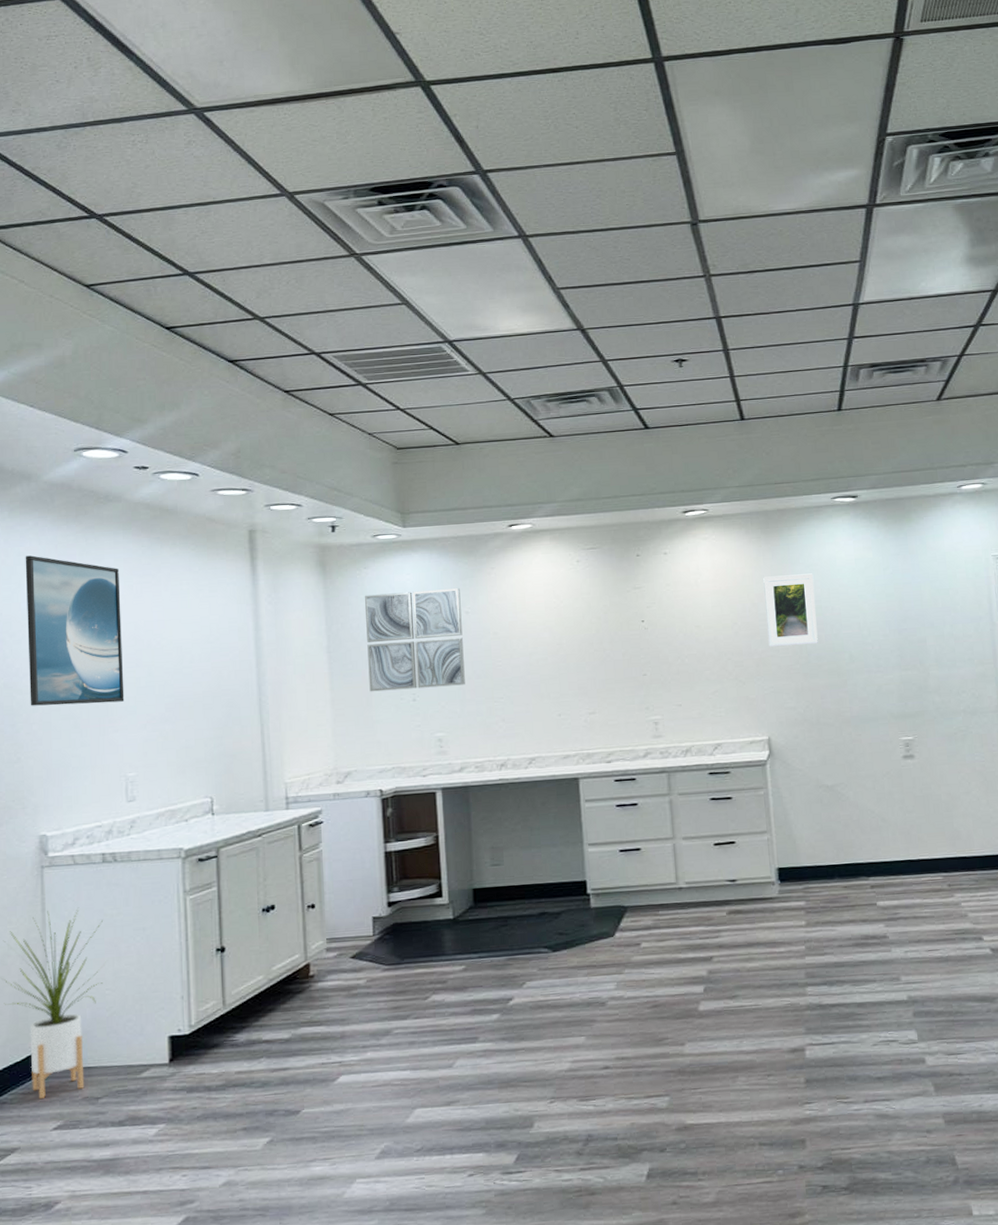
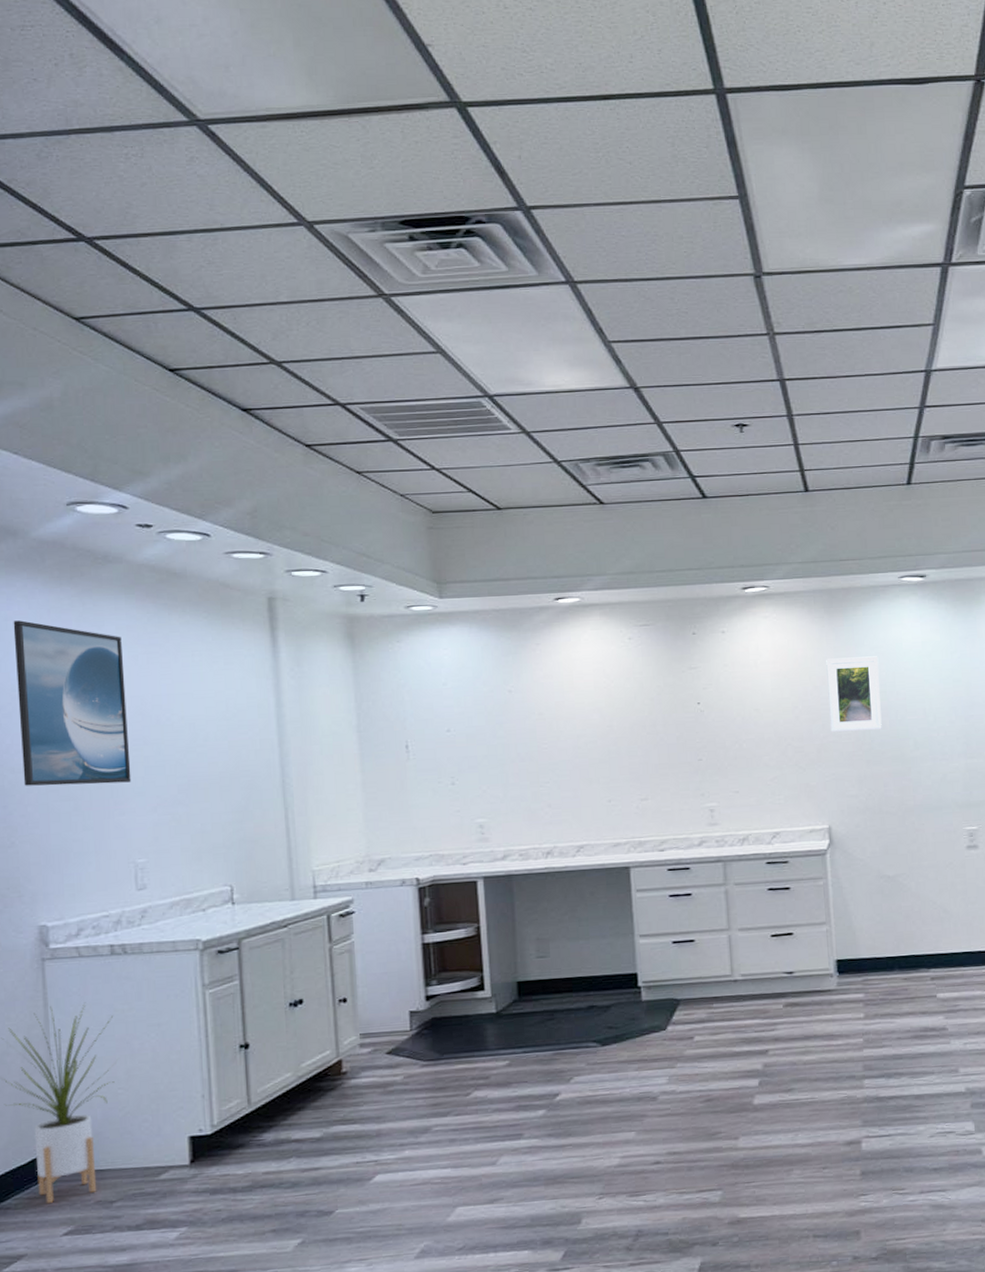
wall art: present [364,588,465,692] -> none [397,665,508,775]

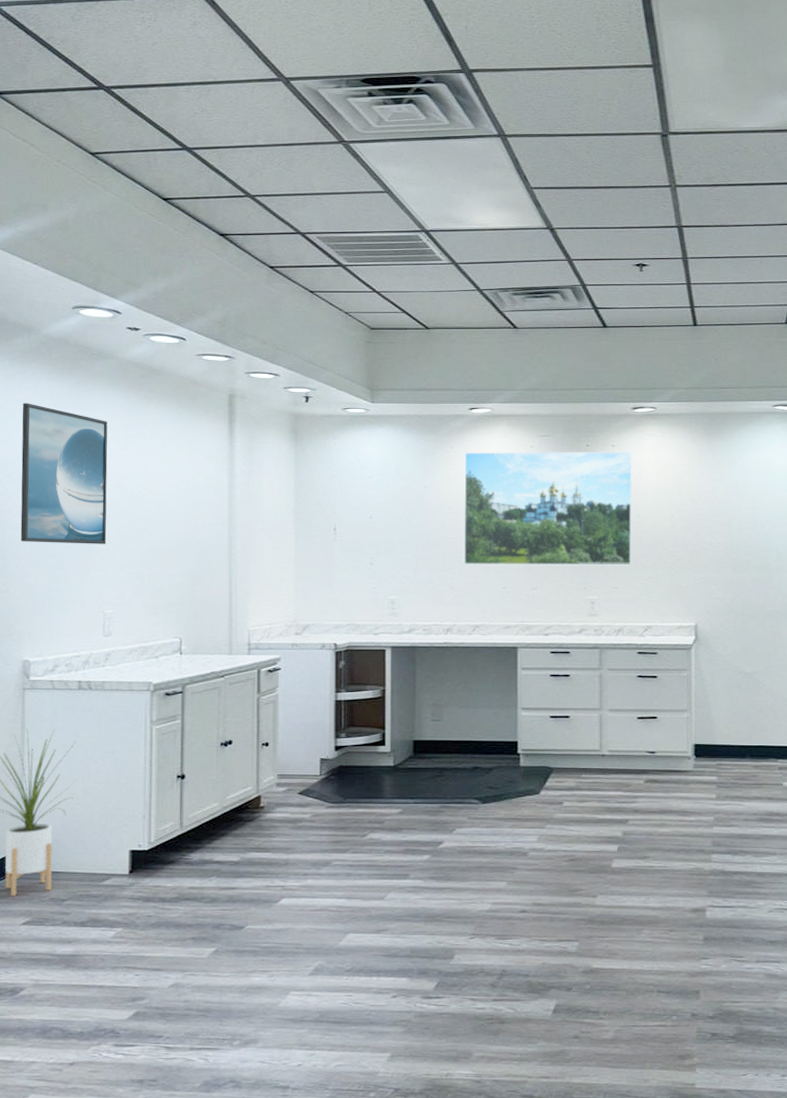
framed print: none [553,637,753,777] -> present [463,451,633,566]
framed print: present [826,656,882,733] -> none [703,475,750,541]

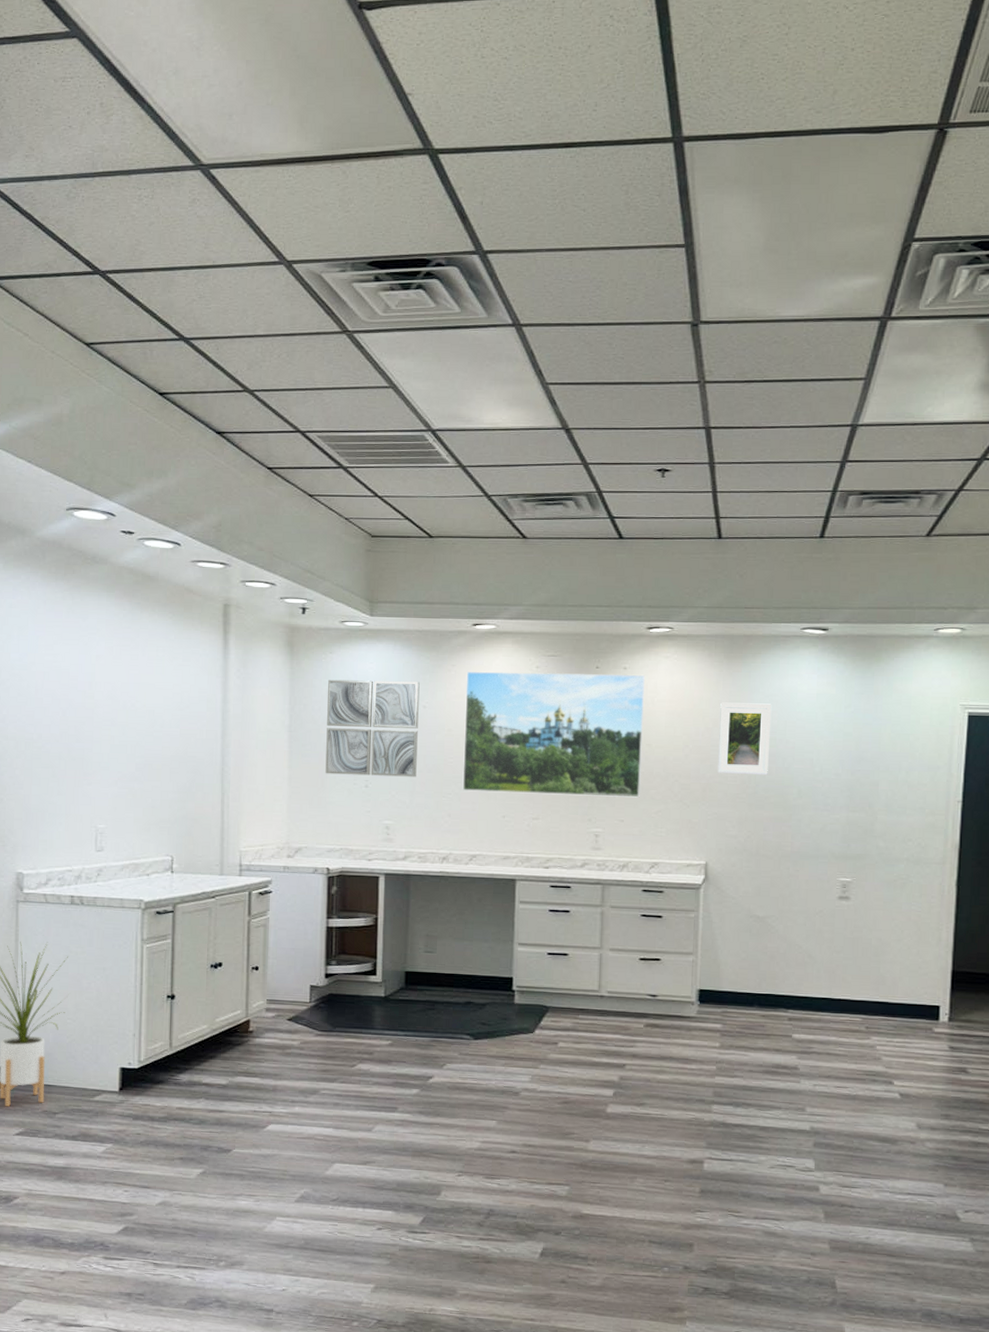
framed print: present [20,403,108,544] -> none [14,608,101,757]
wall art: none [331,463,420,553] -> present [325,679,420,777]
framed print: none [703,475,750,541] -> present [718,702,772,776]

